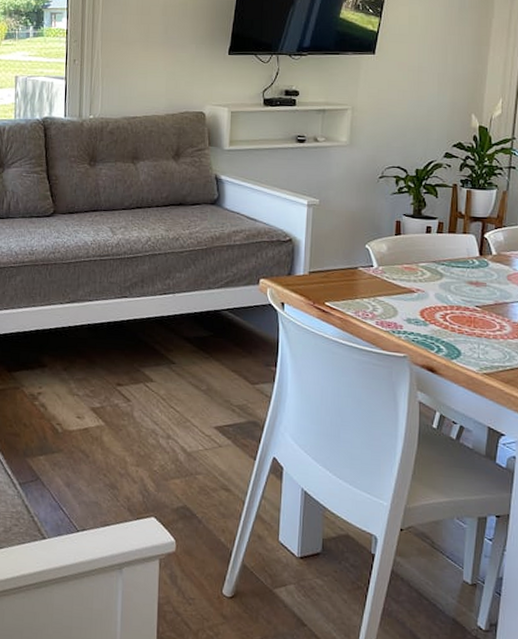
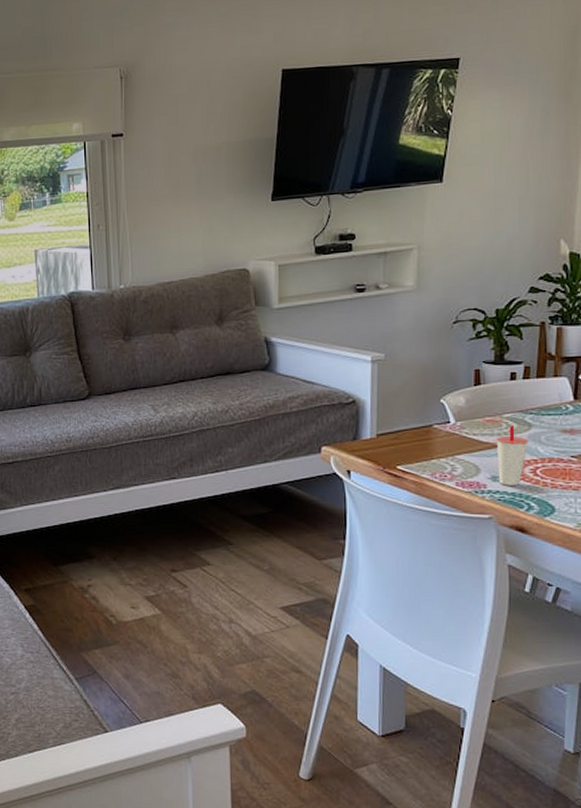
cup: none [412,273,440,329] -> present [496,424,529,486]

